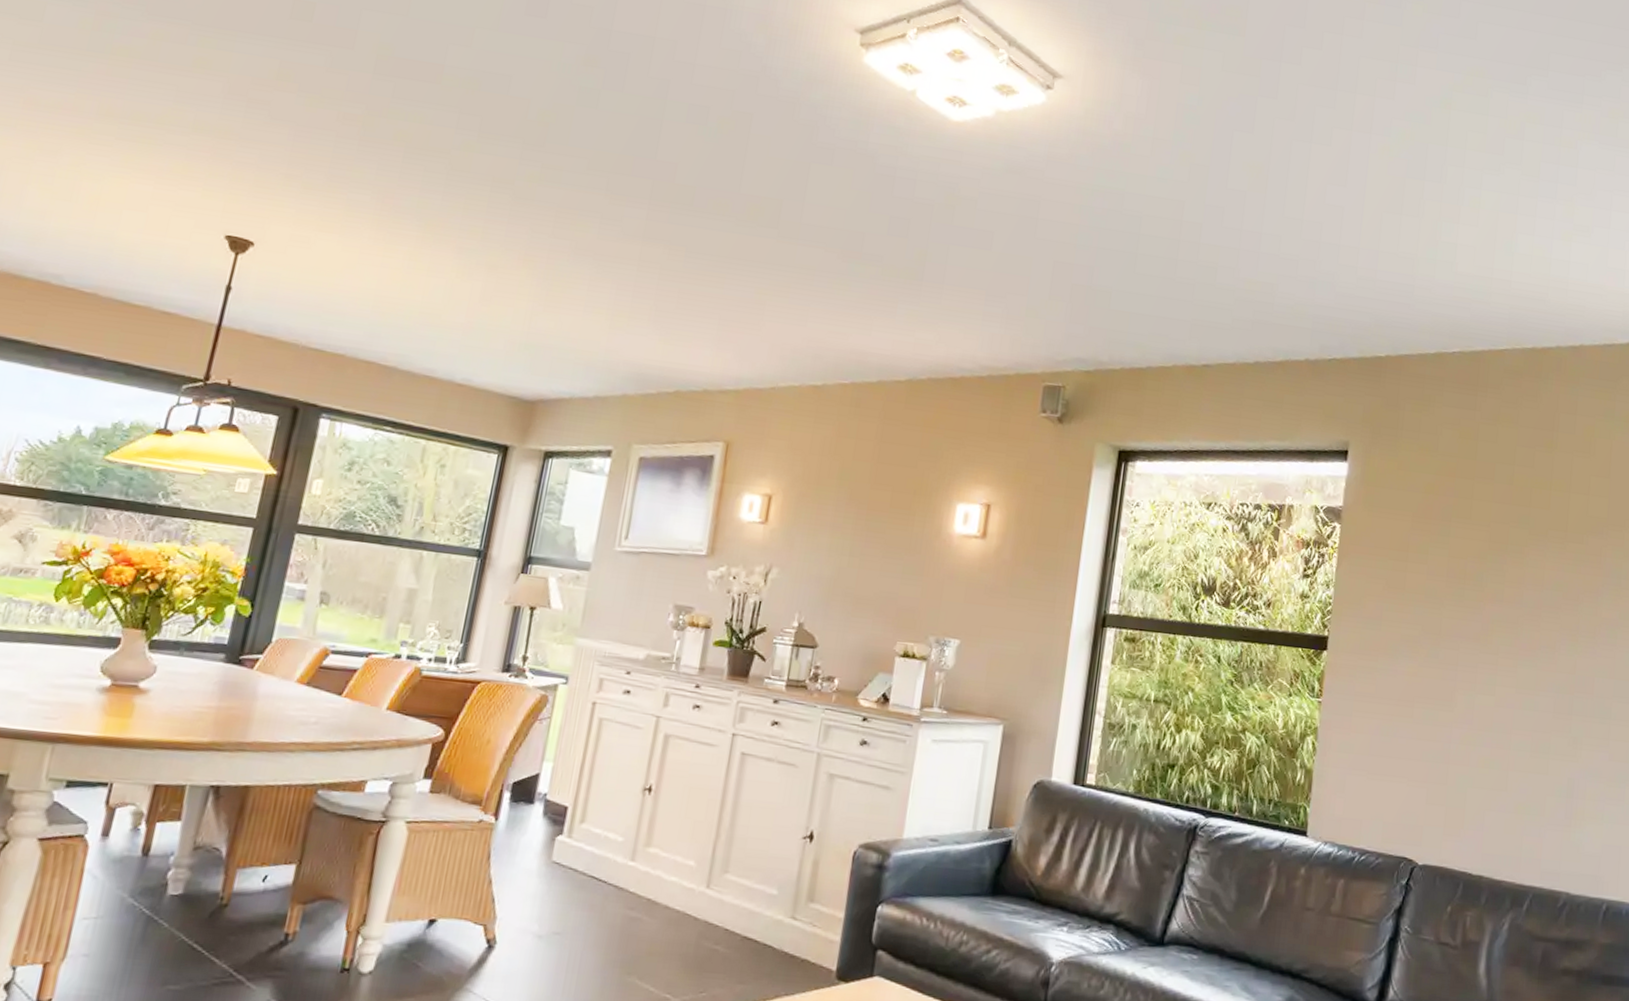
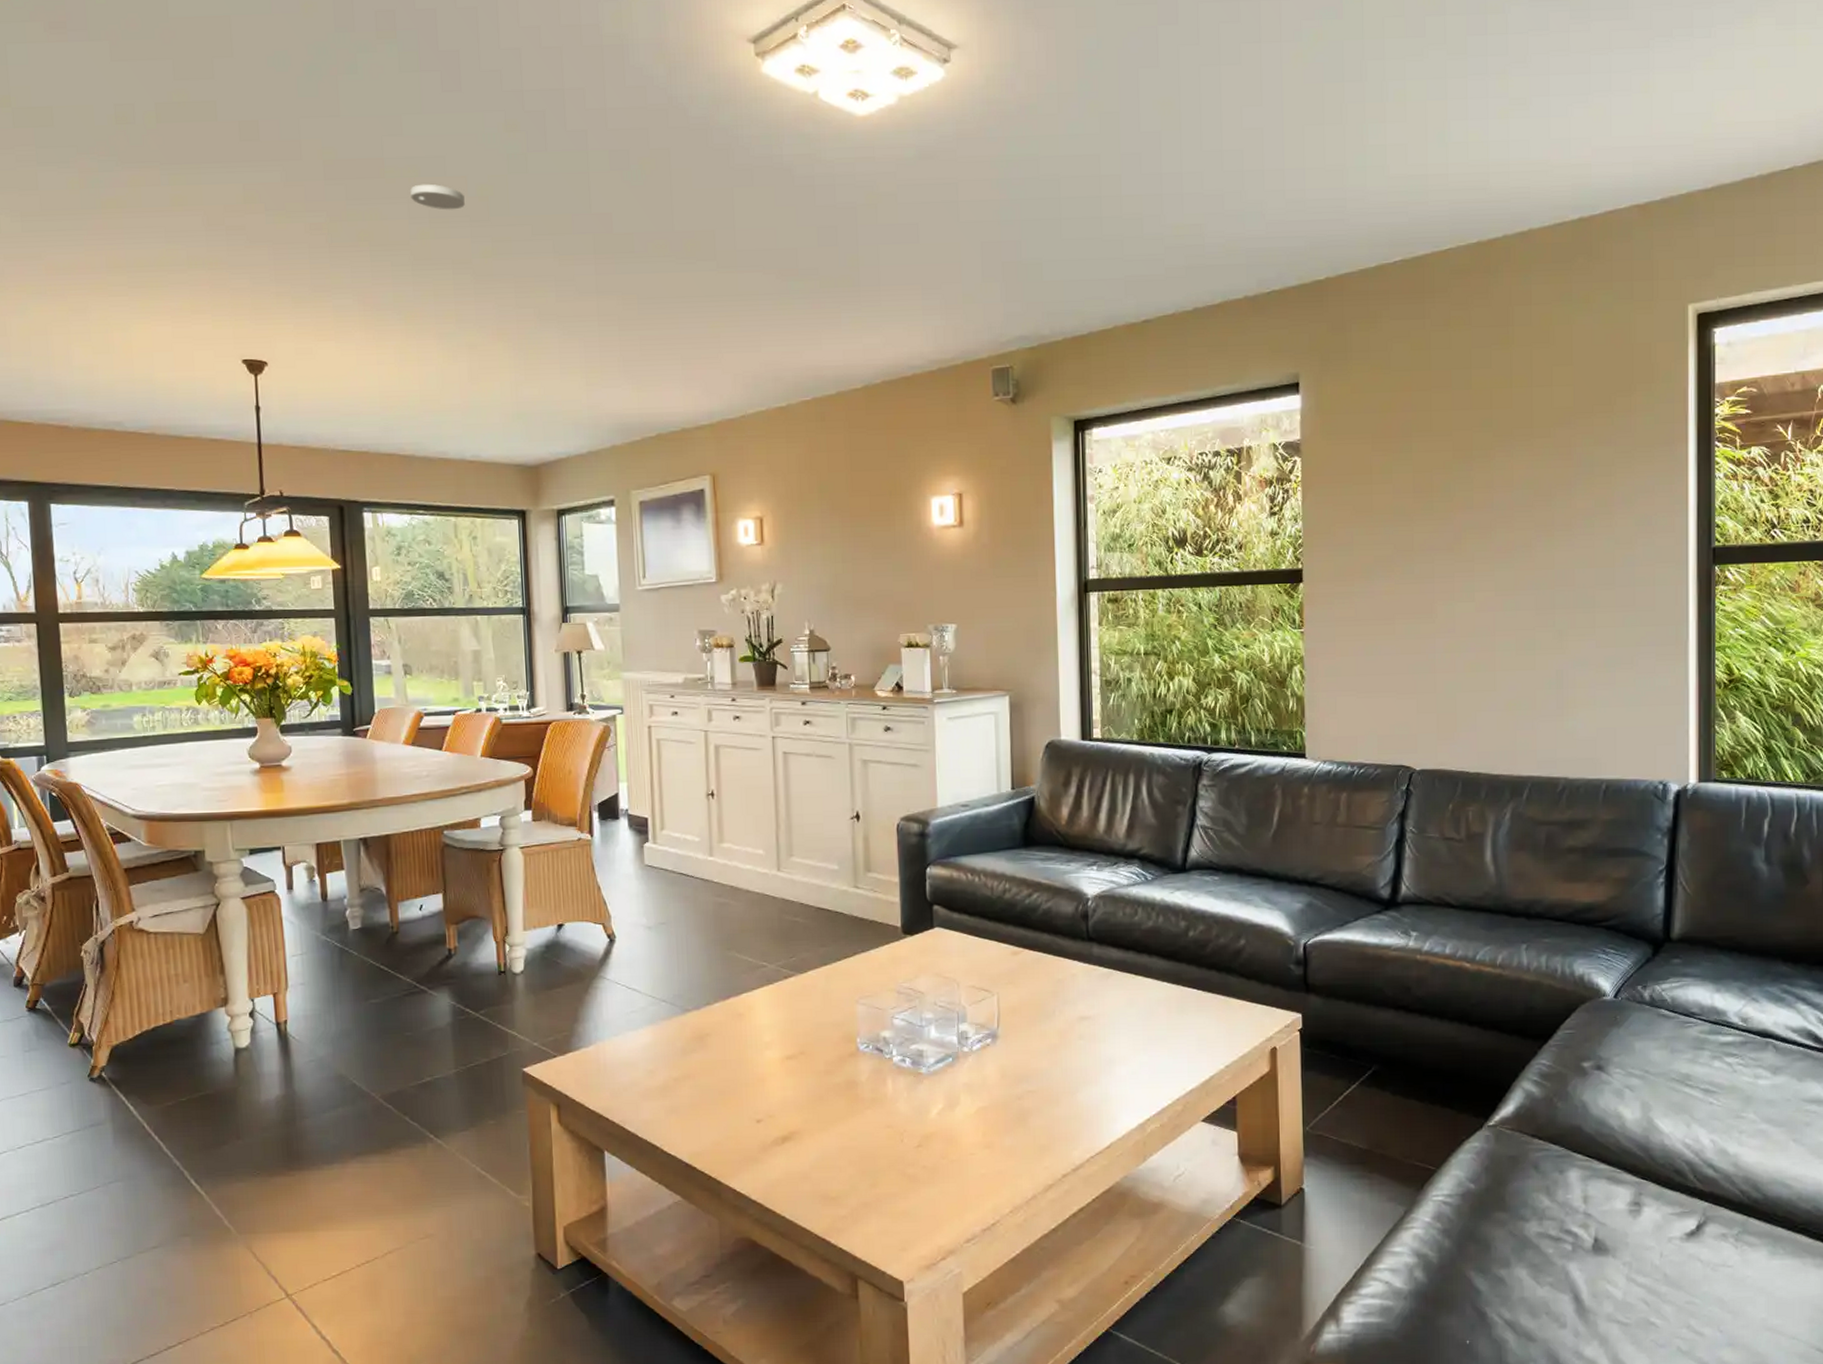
smoke detector: none [464,97,523,130] -> present [410,184,465,210]

